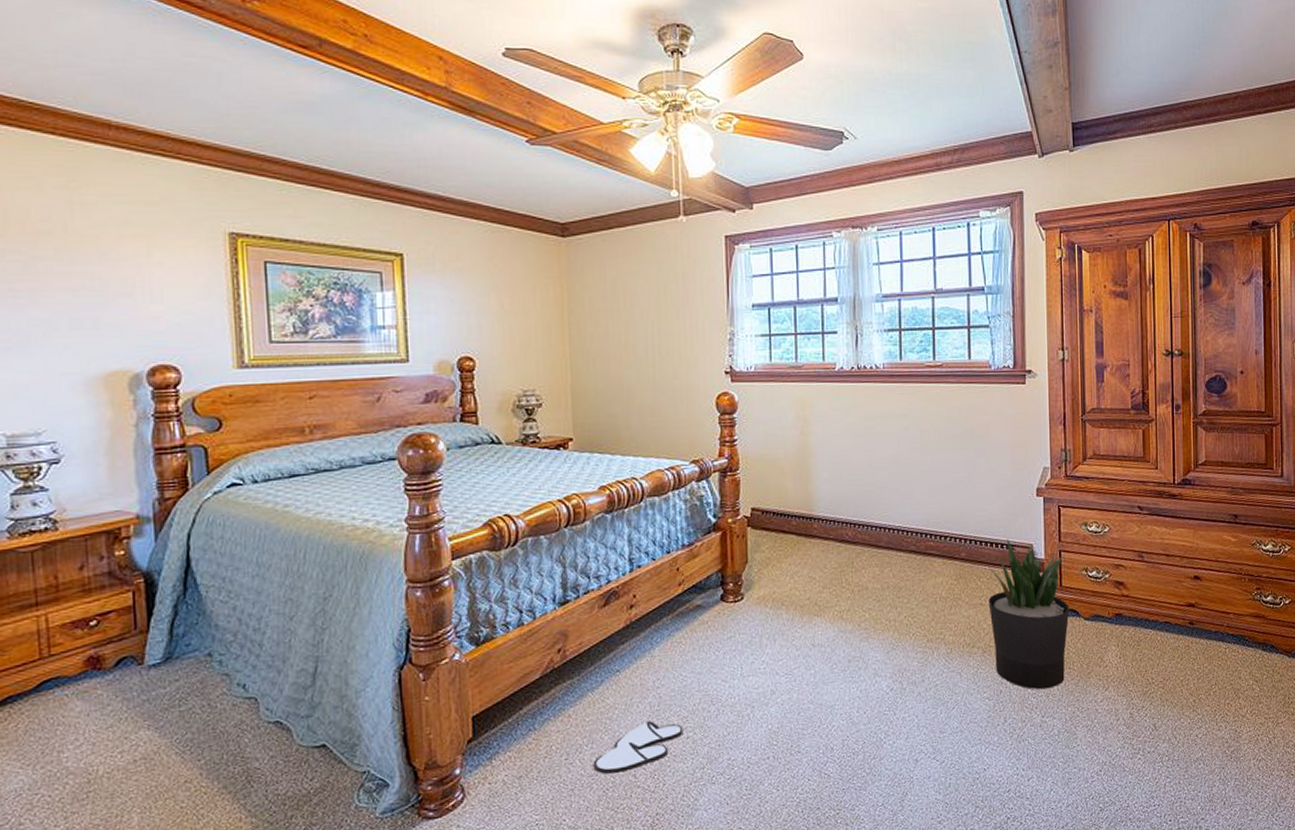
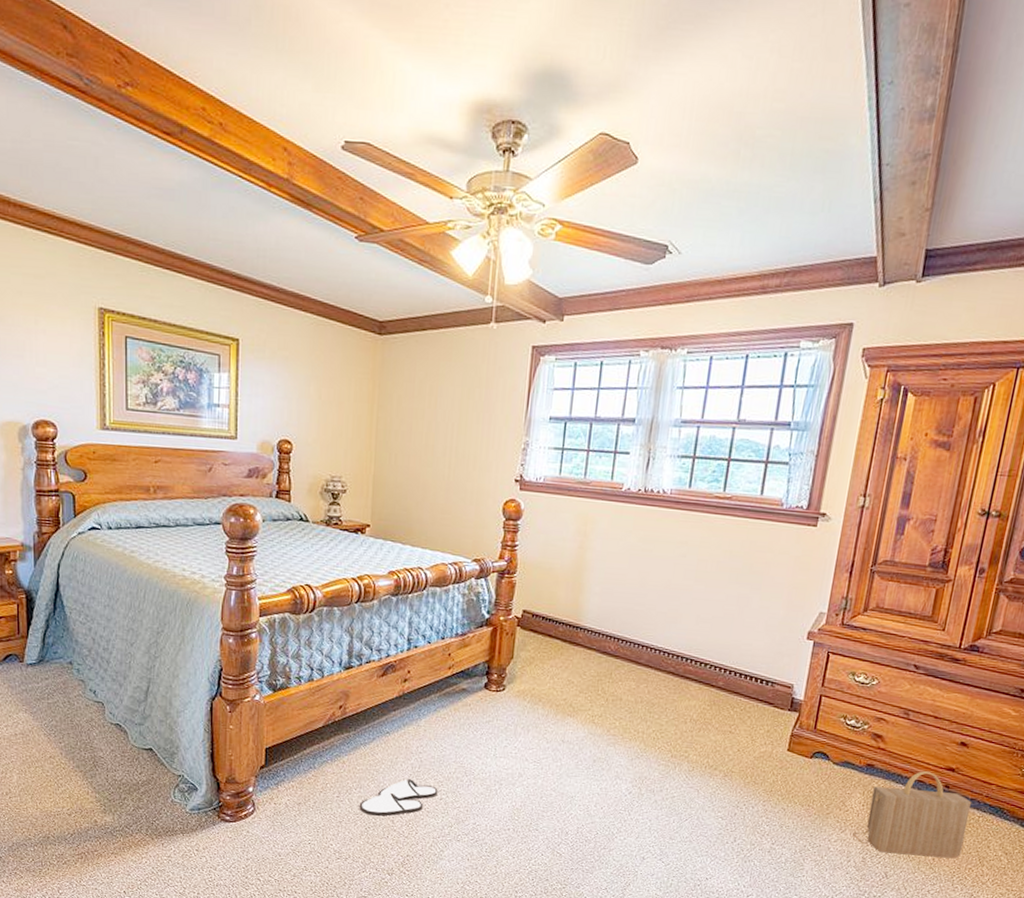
planter: present [987,538,1070,690] -> none [734,675,825,820]
shopping bag: none [1116,611,1218,704] -> present [852,771,972,859]

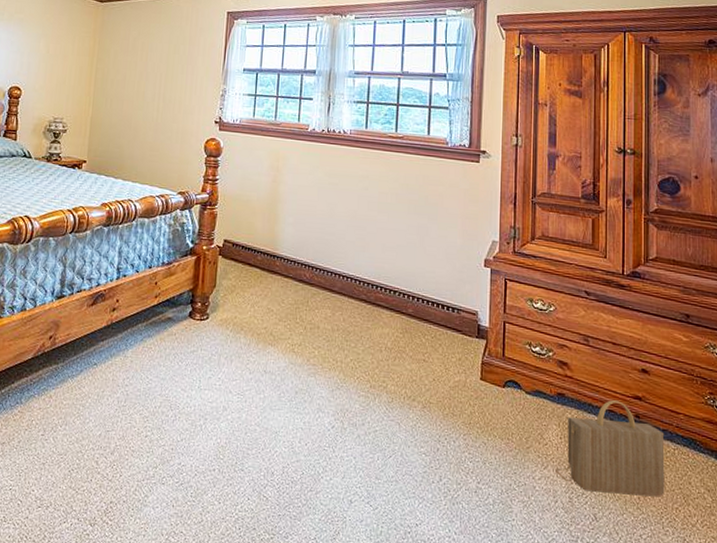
slippers: present [359,779,438,816] -> none [63,414,143,457]

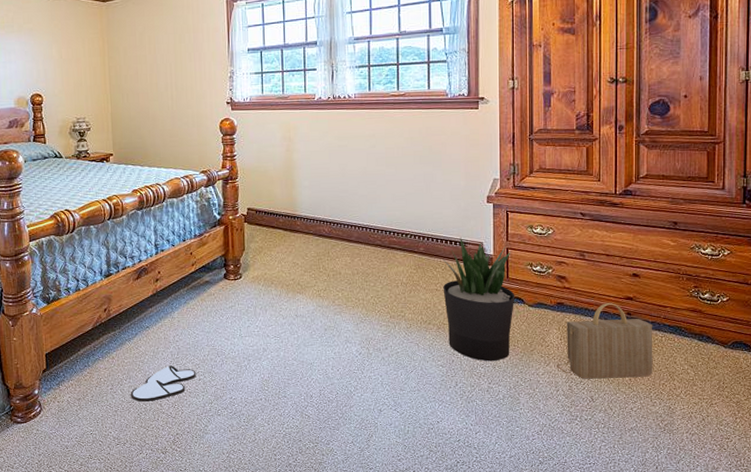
slippers: none [63,414,143,457] -> present [130,365,196,402]
planter: none [431,302,511,456] -> present [442,237,515,361]

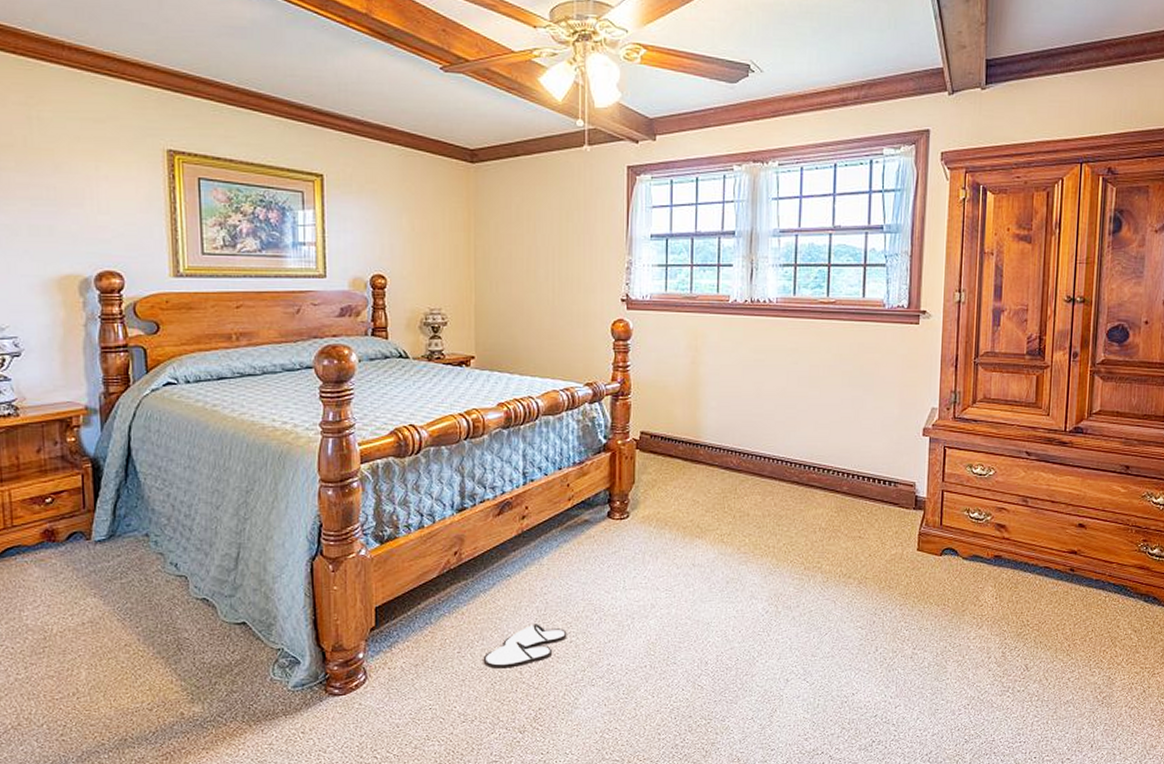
planter: present [442,237,515,361] -> none [867,475,949,623]
shopping bag: present [556,303,653,379] -> none [990,557,1097,645]

